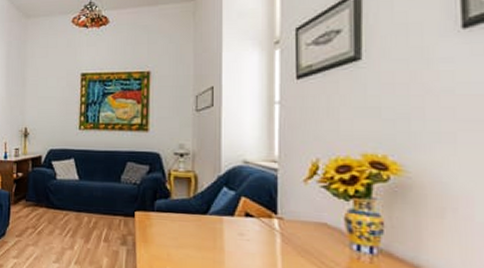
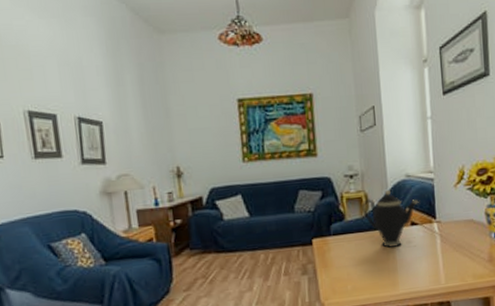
teapot: none [190,173,257,237] -> present [362,189,419,249]

